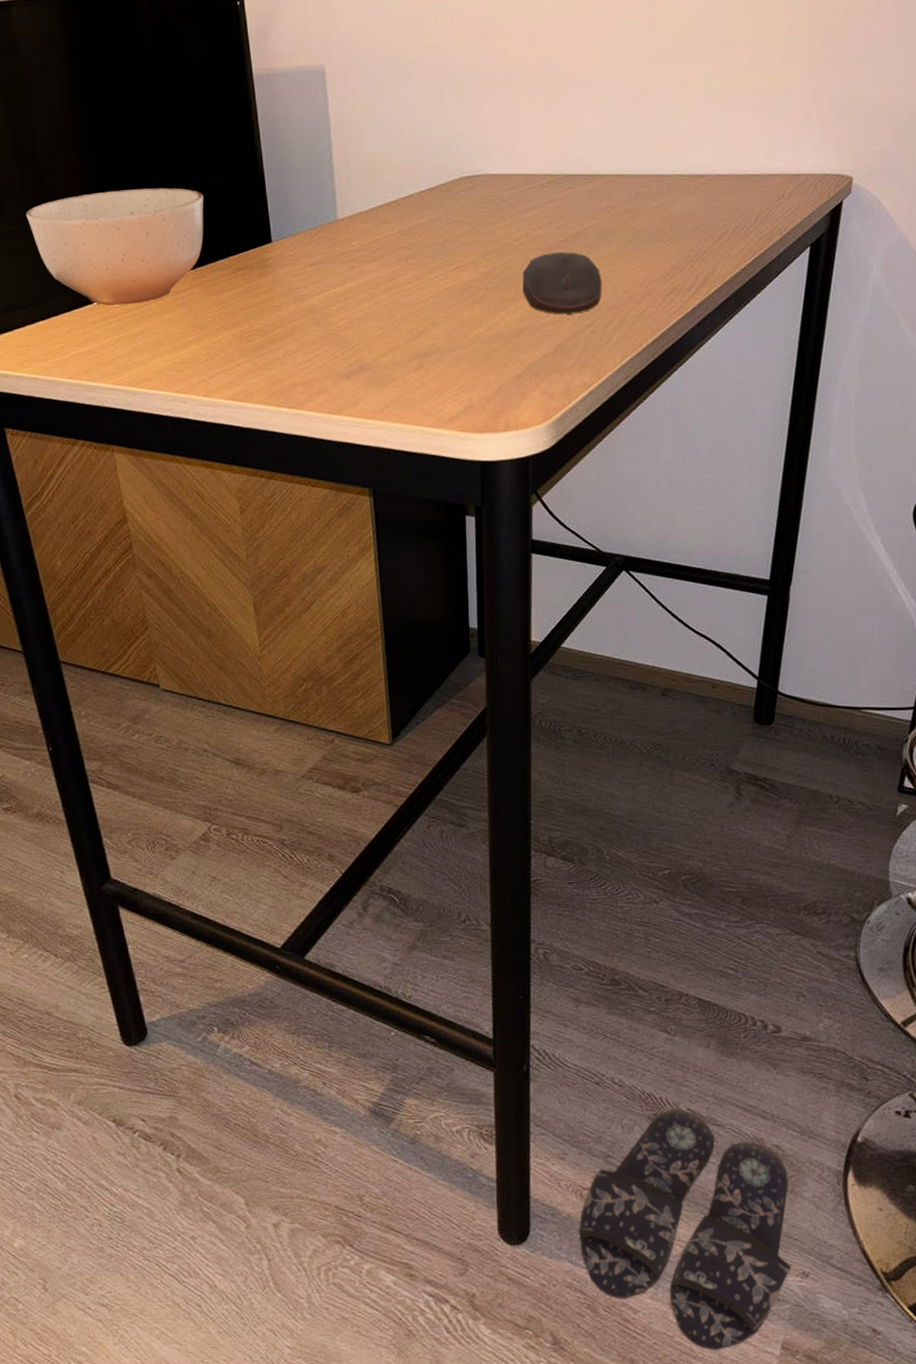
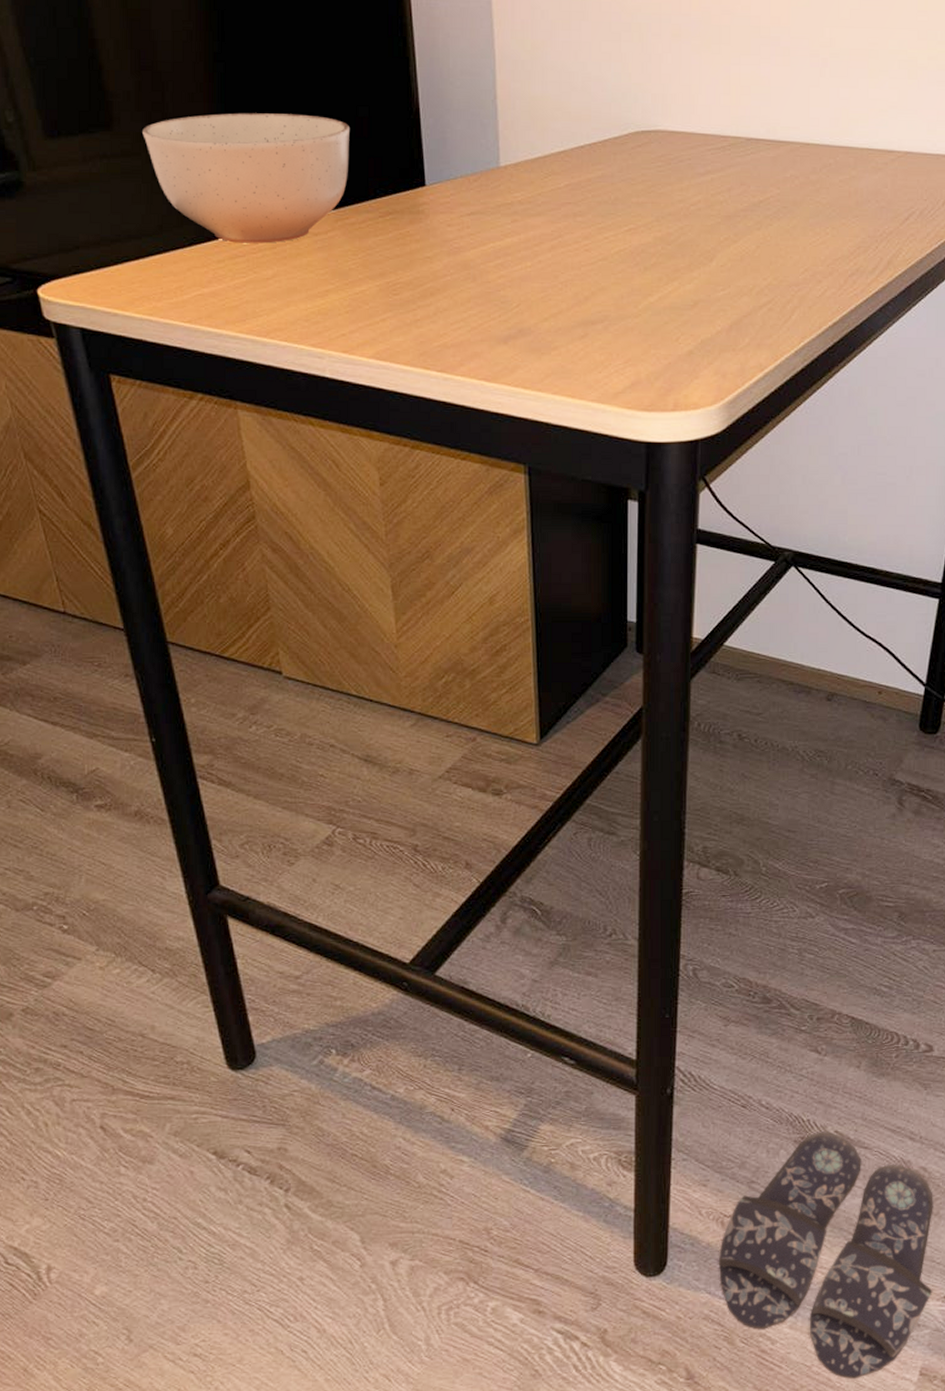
computer mouse: present [522,251,602,314] -> none [698,220,782,288]

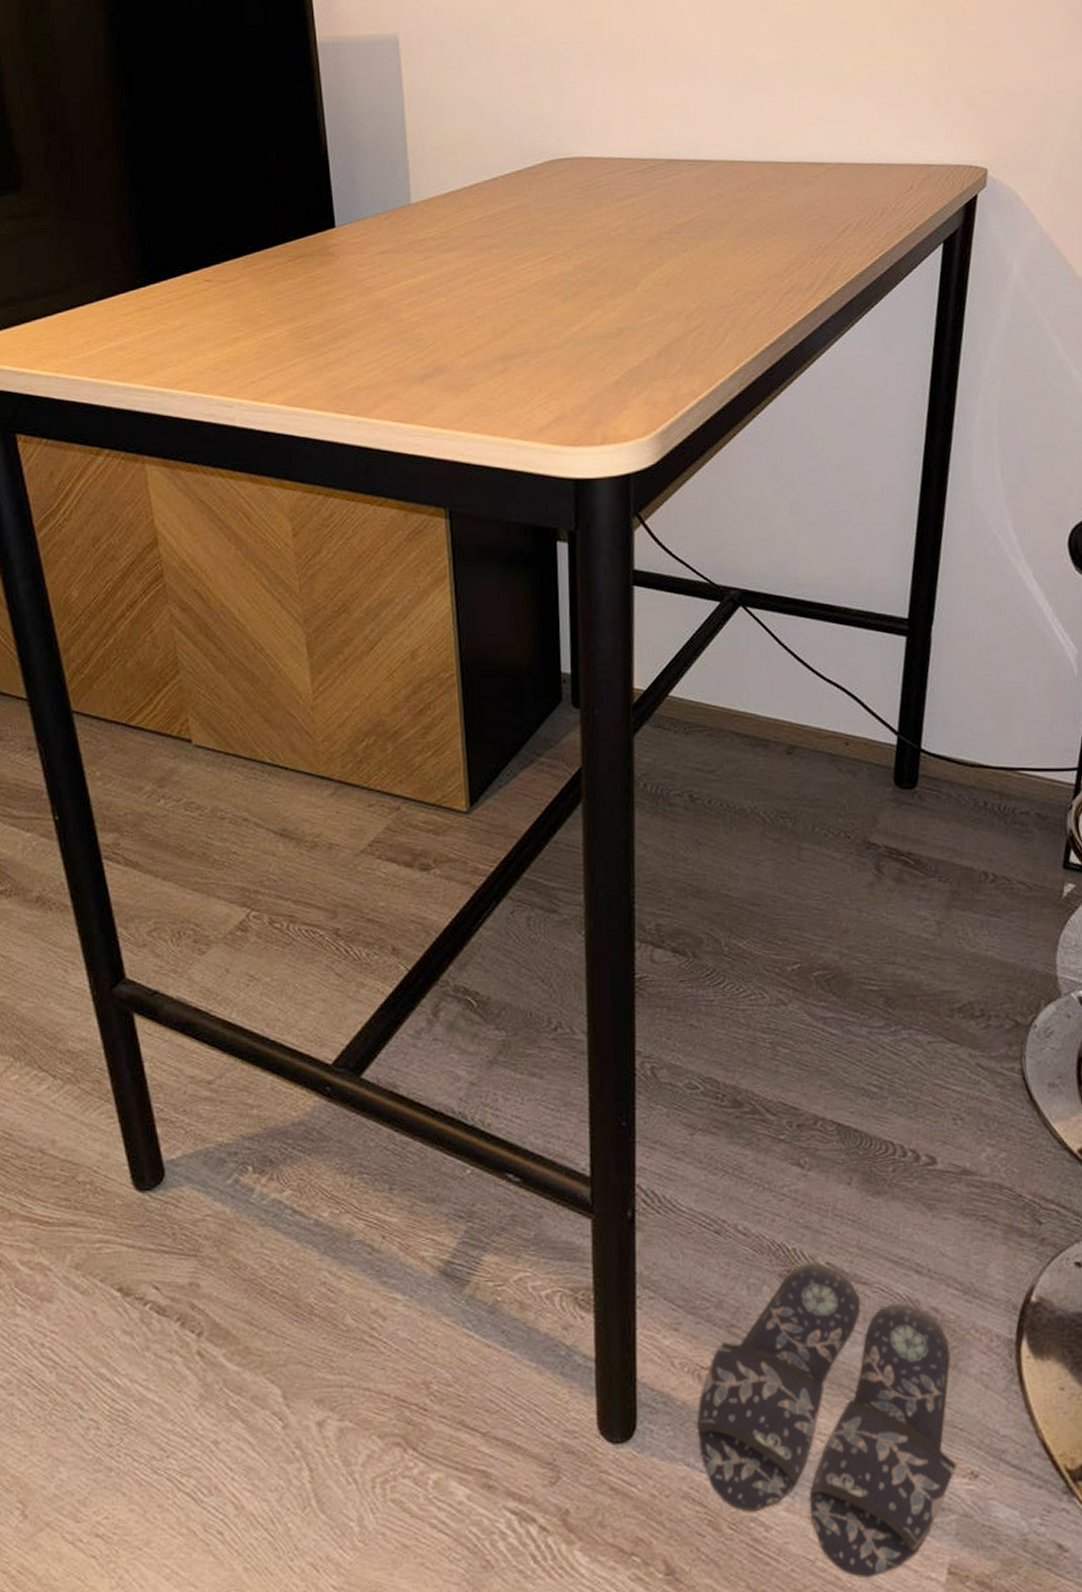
bowl: present [142,113,351,243] -> none [51,164,258,295]

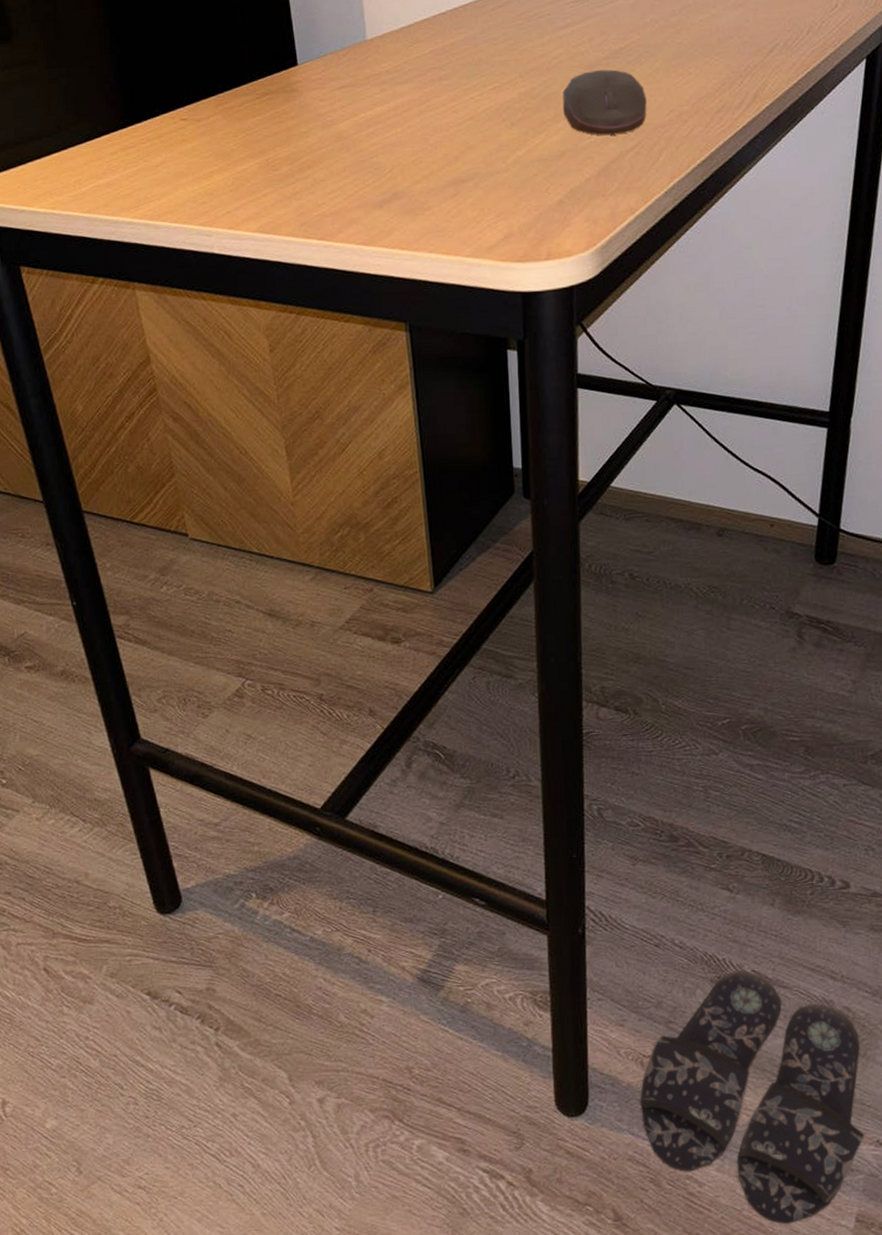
computer mouse: none [621,243,712,313] -> present [562,69,647,135]

